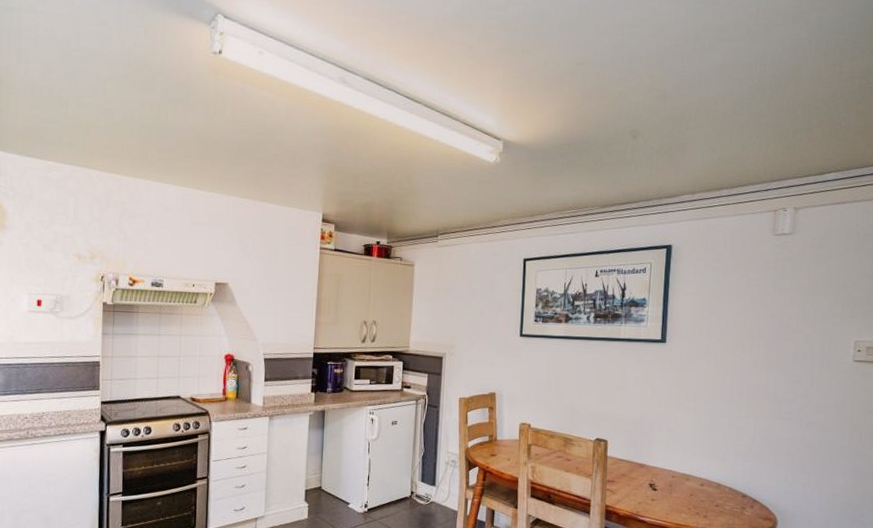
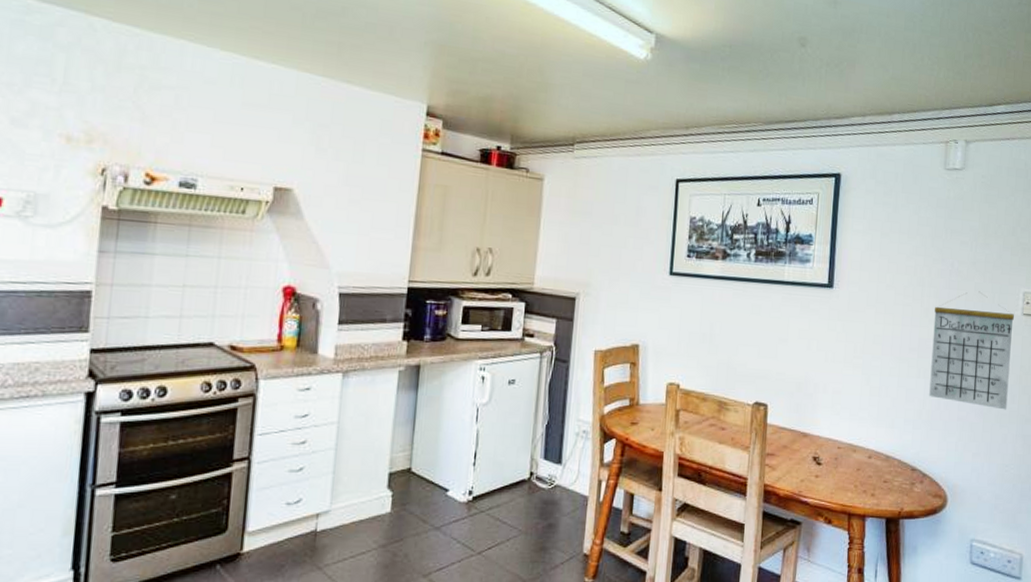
calendar: none [759,341,845,446] -> present [929,291,1014,410]

